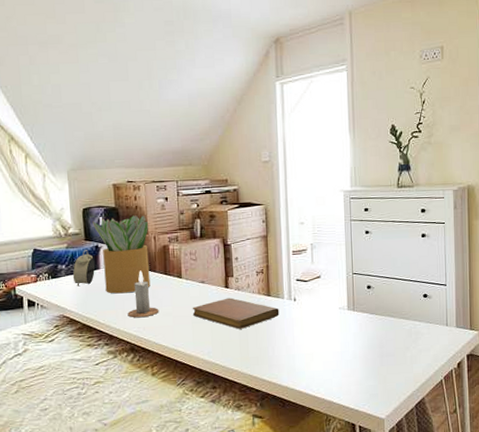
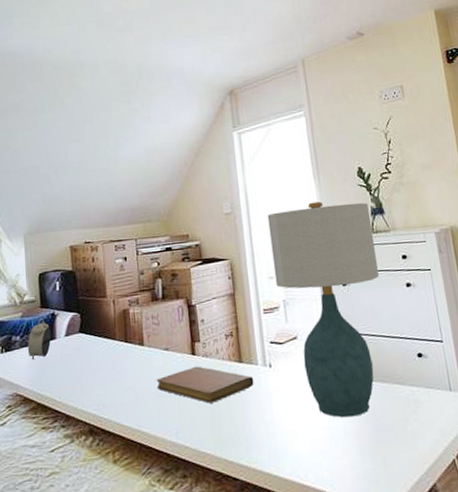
potted plant: present [92,214,151,294] -> none [49,277,110,367]
candle: present [127,270,159,318] -> none [86,338,120,394]
table lamp: none [303,155,398,345] -> present [267,201,379,418]

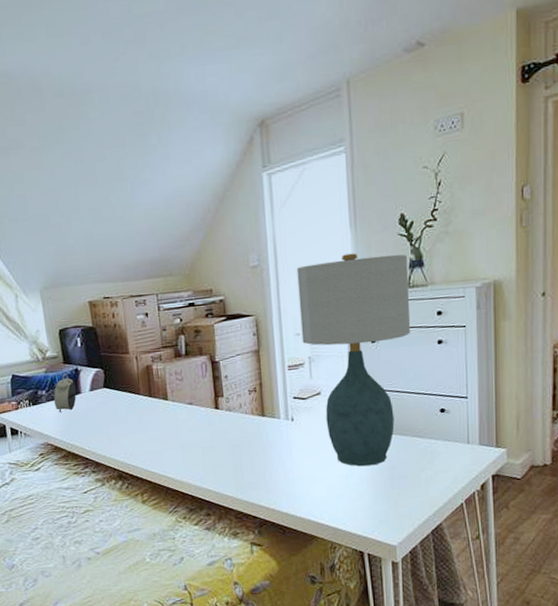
notebook: present [156,366,254,403] -> none [180,419,276,453]

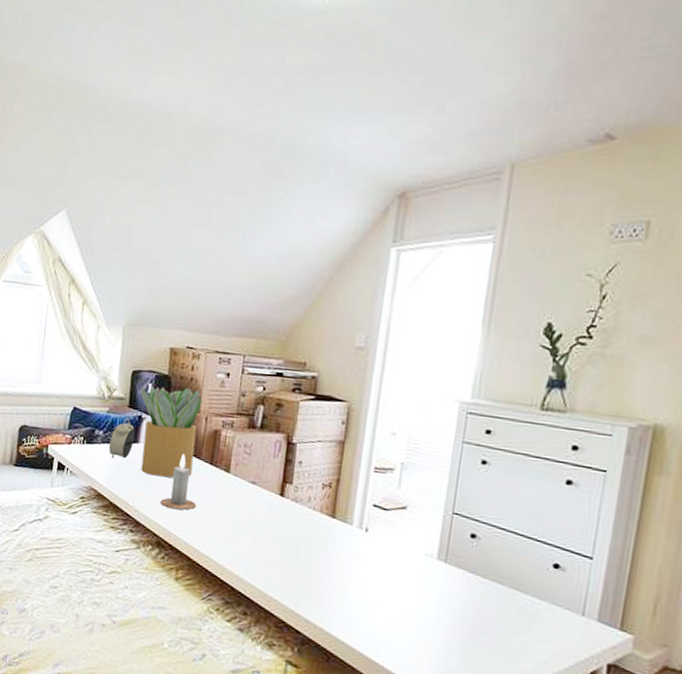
potted plant: none [70,333,135,419] -> present [140,385,202,478]
candle: none [113,393,146,444] -> present [160,454,197,510]
table lamp: present [296,253,410,467] -> none [397,355,547,610]

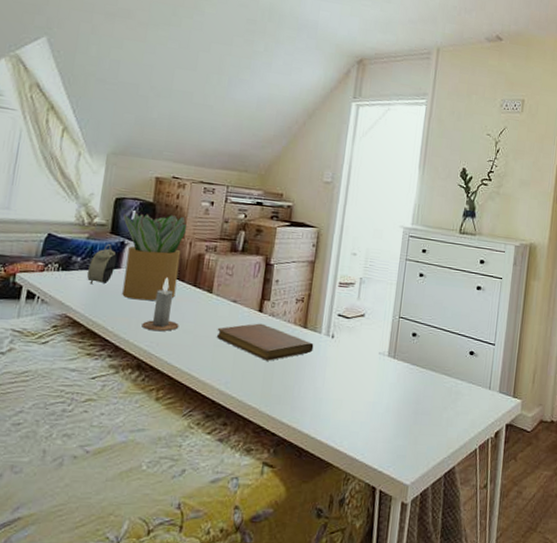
notebook: none [234,508,344,551] -> present [216,323,314,361]

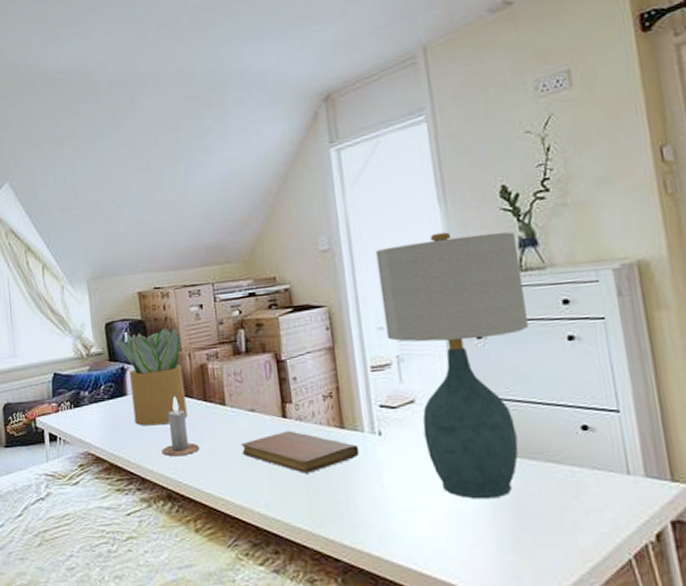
alarm clock: present [86,244,117,285] -> none [97,372,122,417]
table lamp: none [357,190,463,397] -> present [375,232,528,499]

